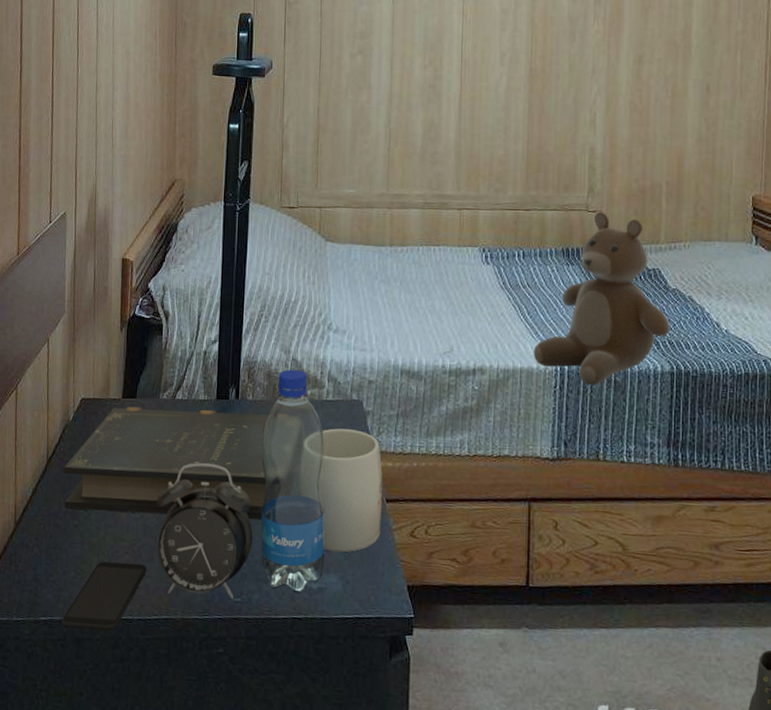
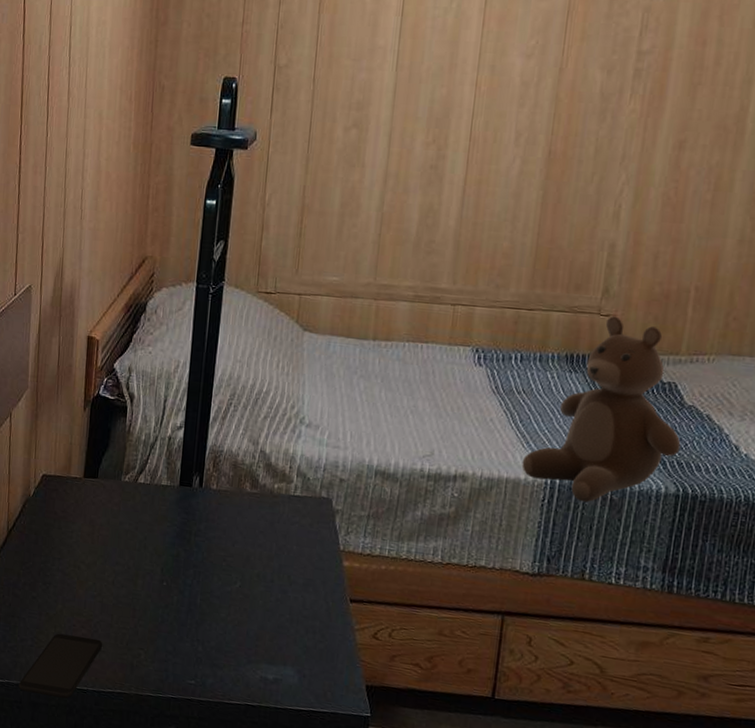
book: present [63,406,268,520] -> none [23,486,232,607]
alarm clock: present [156,463,253,599] -> none [114,547,210,681]
bottle: present [261,369,325,595] -> none [217,461,290,683]
mug: present [319,428,383,553] -> none [281,524,349,648]

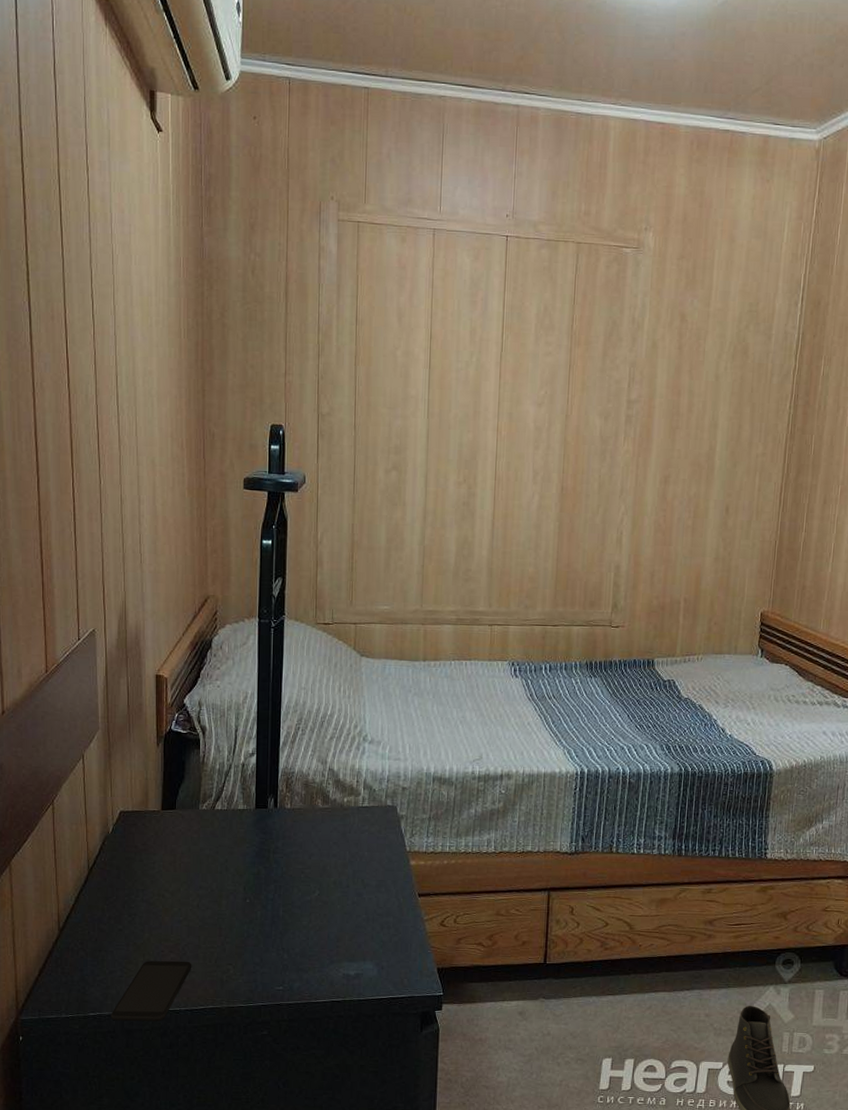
bear: present [521,316,681,503] -> none [556,627,681,787]

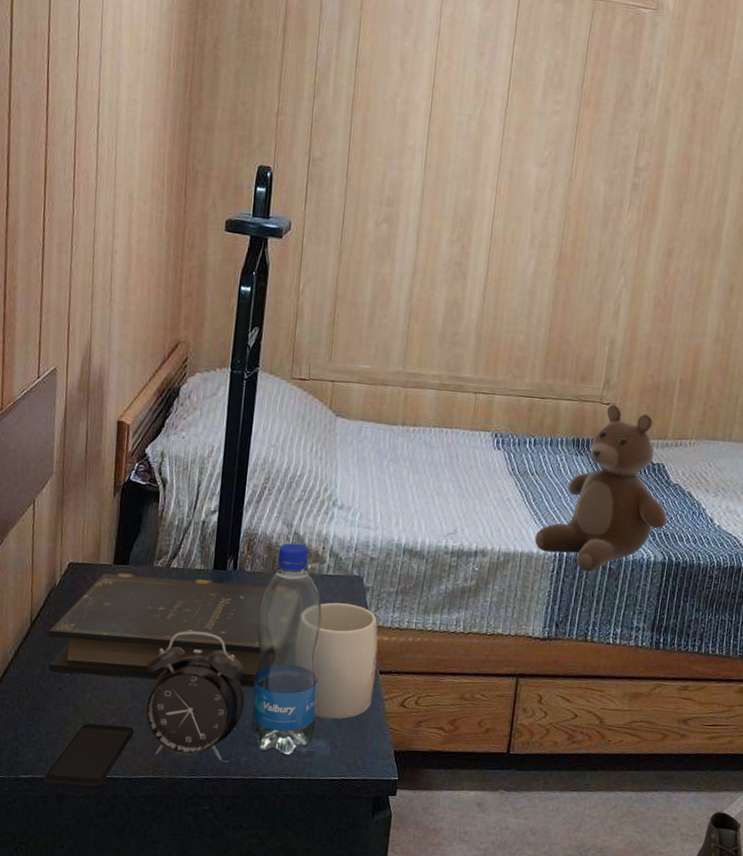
book: none [105,817,306,917] -> present [48,572,266,687]
alarm clock: none [199,868,293,987] -> present [145,631,245,760]
bottle: none [300,779,362,981] -> present [252,543,322,758]
mug: none [356,832,416,942] -> present [314,602,379,720]
bear: none [556,627,681,787] -> present [534,404,667,572]

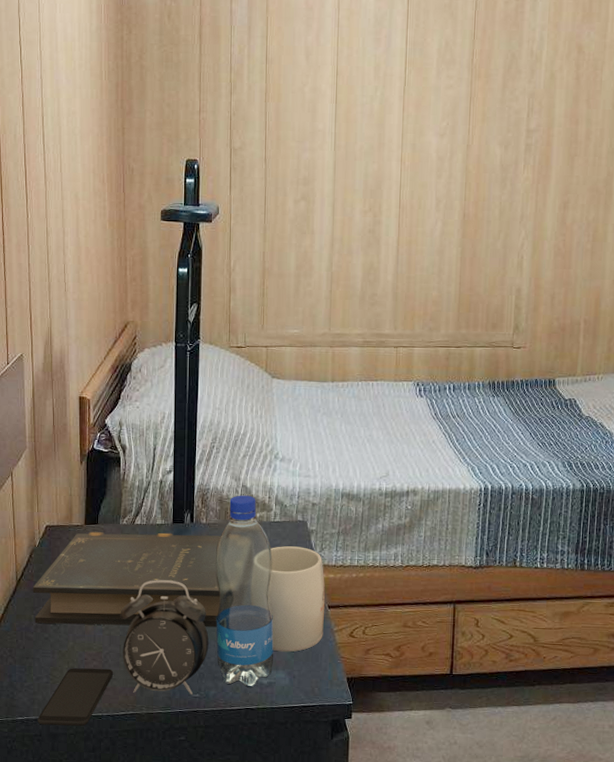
bear: present [534,404,667,572] -> none [460,348,582,503]

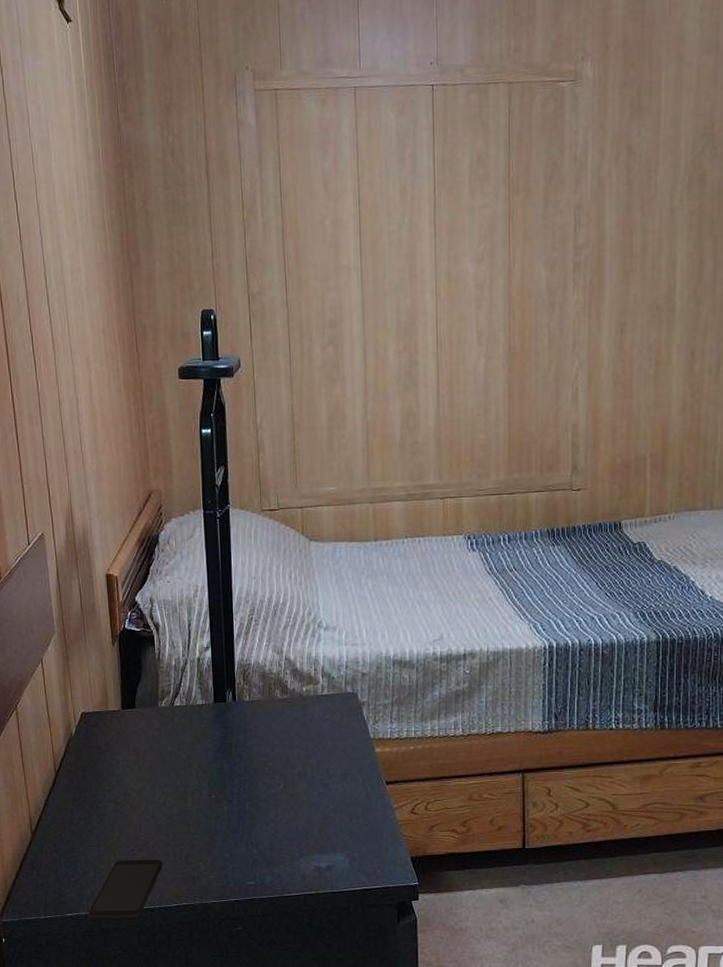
book: present [32,532,221,627] -> none [72,713,270,816]
alarm clock: present [120,580,209,695] -> none [165,763,261,883]
bottle: present [215,495,274,689] -> none [261,668,331,874]
mug: present [268,546,326,652] -> none [320,720,383,833]

